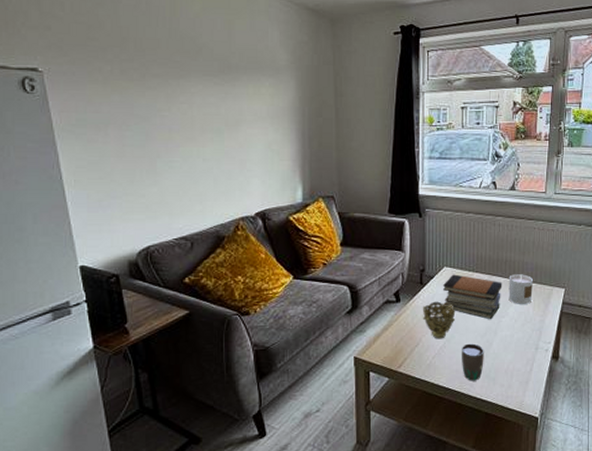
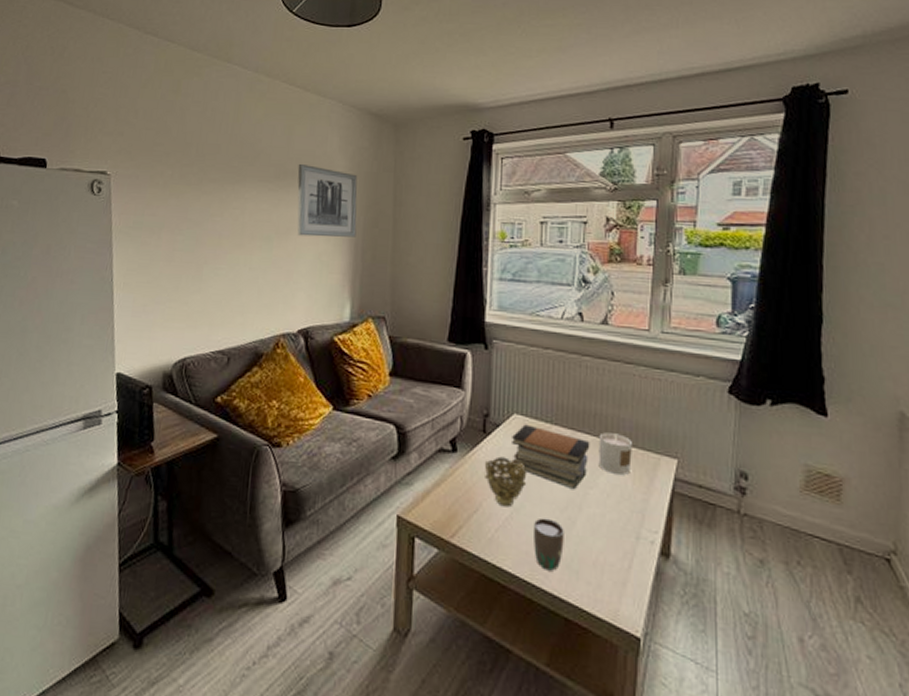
wall art: none [241,57,302,128] -> present [297,163,358,237]

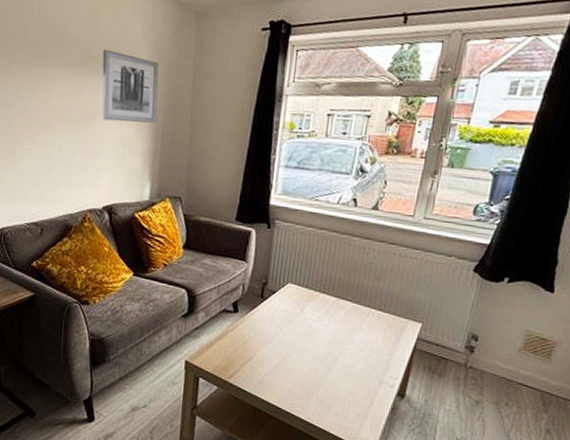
decorative bowl: present [485,456,527,507] -> none [260,317,296,357]
book stack: present [510,424,590,490] -> none [283,292,351,345]
mug: present [534,518,564,571] -> none [295,365,322,405]
candle: present [598,432,632,475] -> none [355,300,386,334]

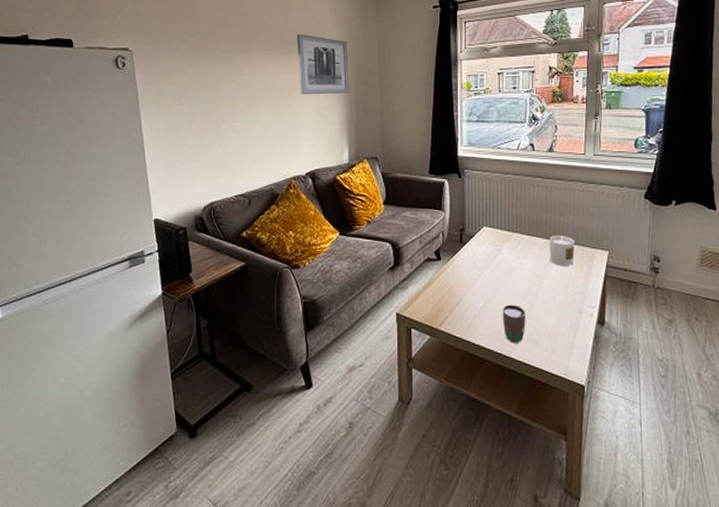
mug: none [295,365,322,405] -> present [503,304,526,343]
candle: none [355,300,386,334] -> present [549,235,575,266]

